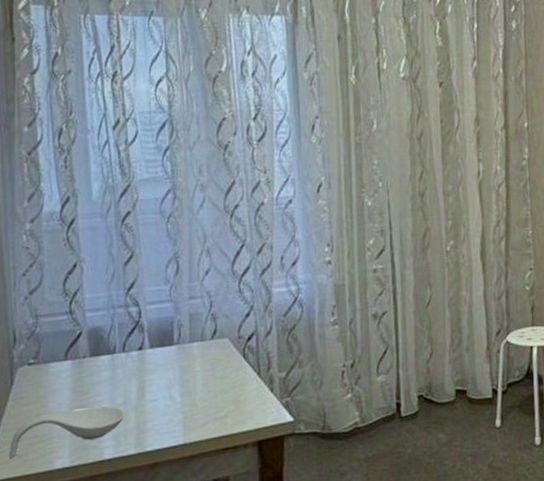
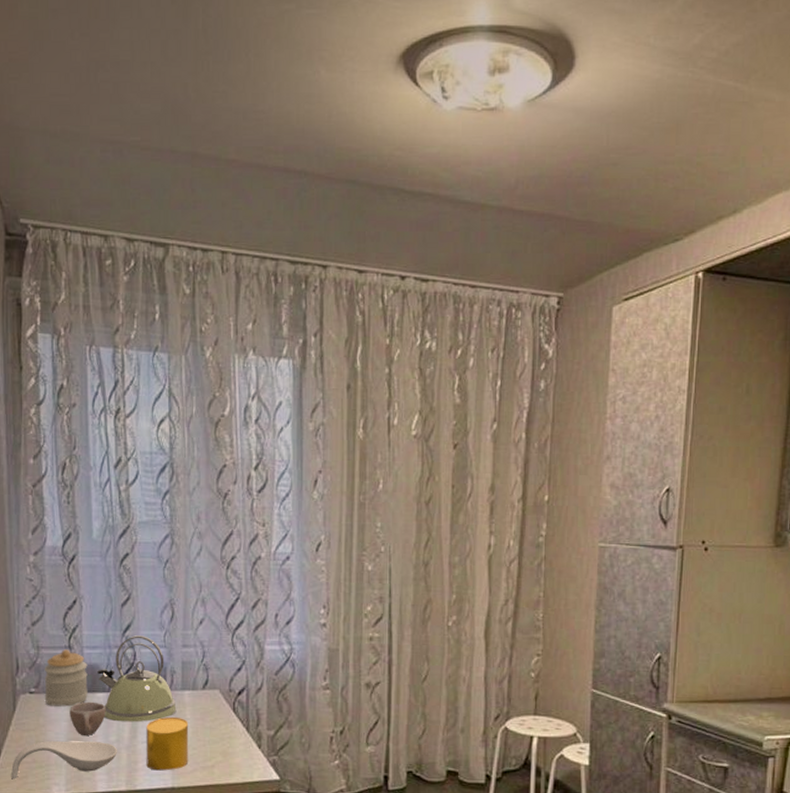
jar: none [43,315,91,376] -> present [44,649,88,707]
cup: none [72,365,111,403] -> present [70,701,106,737]
kettle: none [101,292,186,383] -> present [97,635,177,722]
cup: none [154,370,200,429] -> present [146,716,189,771]

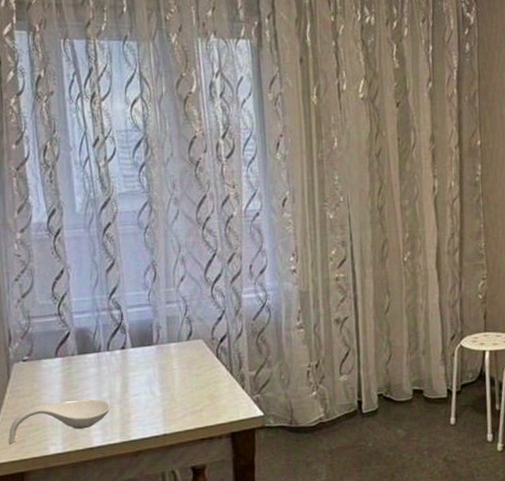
jar: present [44,649,88,707] -> none [36,316,79,371]
cup: present [70,701,106,737] -> none [62,362,98,396]
kettle: present [97,635,177,722] -> none [87,297,164,379]
cup: present [146,716,189,771] -> none [136,368,178,420]

